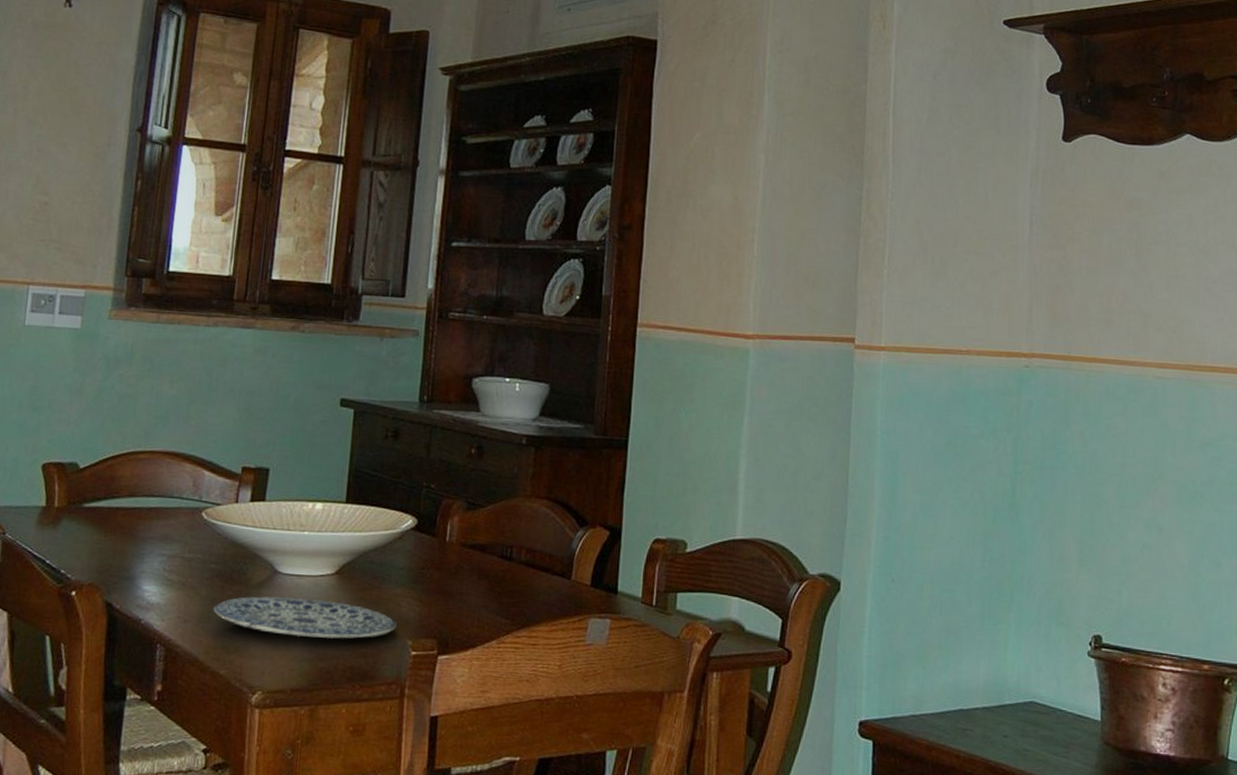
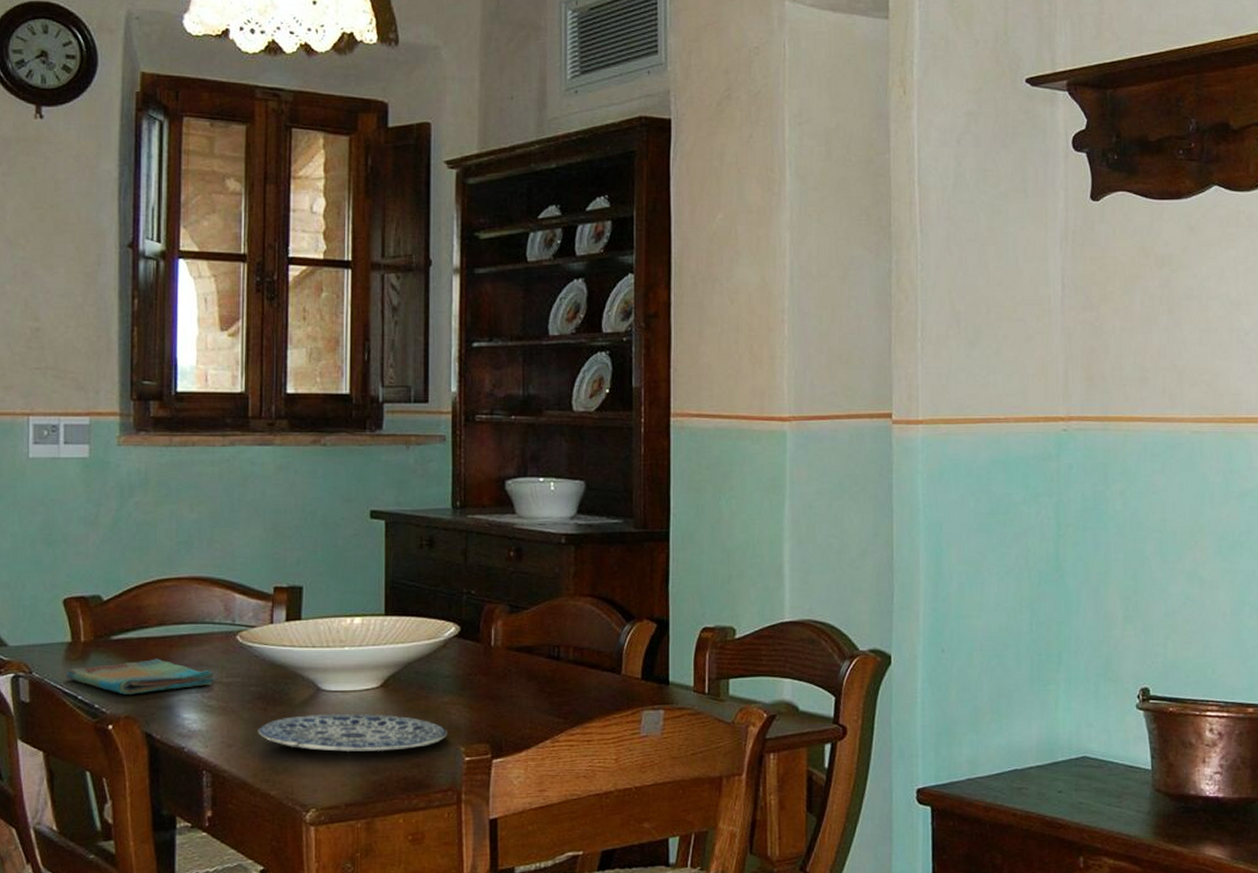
dish towel: none [37,528,179,563] -> present [66,658,216,695]

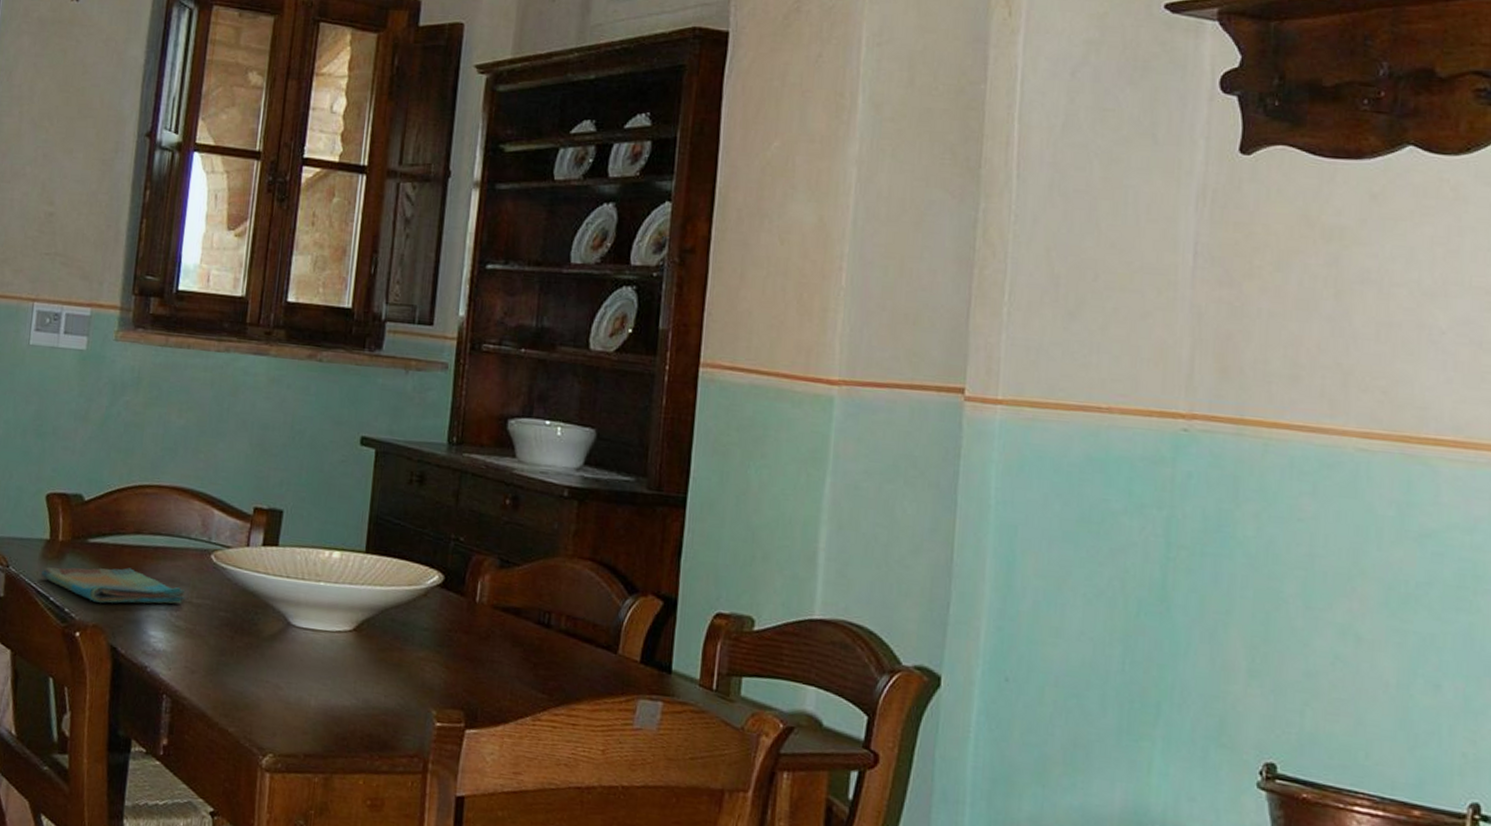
plate: present [258,713,447,752] -> none [222,649,420,704]

